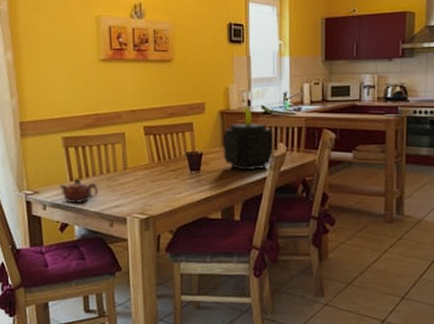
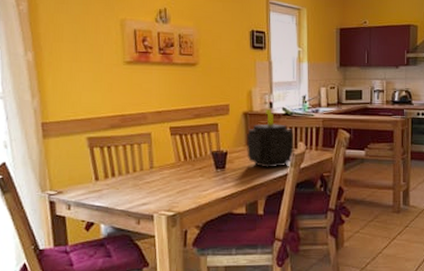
teapot: present [60,178,99,203] -> none [85,177,125,202]

